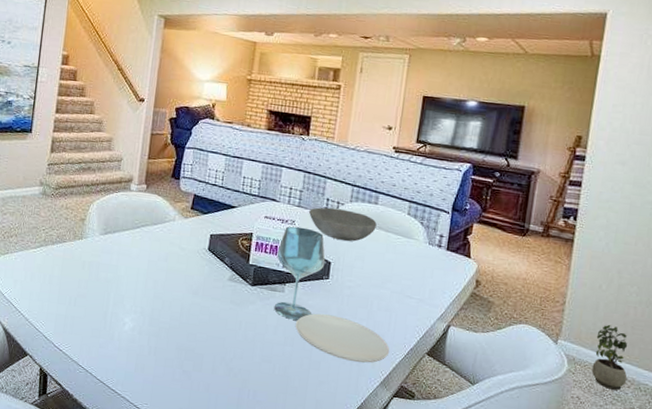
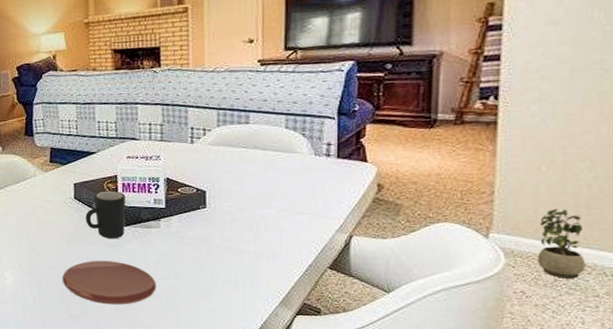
plate: none [181,316,272,367] -> present [62,260,157,305]
mug: none [215,246,257,297] -> present [85,190,126,238]
wine glass: present [274,226,326,320] -> none [146,161,200,253]
plate: present [295,313,390,363] -> none [177,243,286,285]
bowl: present [308,207,377,242] -> none [173,135,251,167]

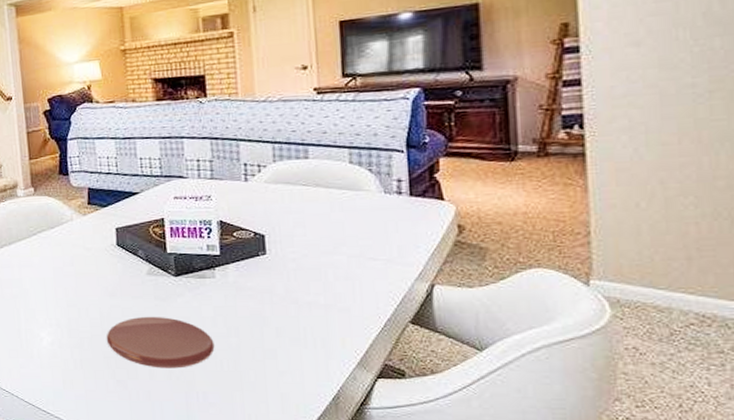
mug: present [85,190,126,238] -> none [130,235,176,291]
potted plant: present [537,208,586,279] -> none [645,250,705,332]

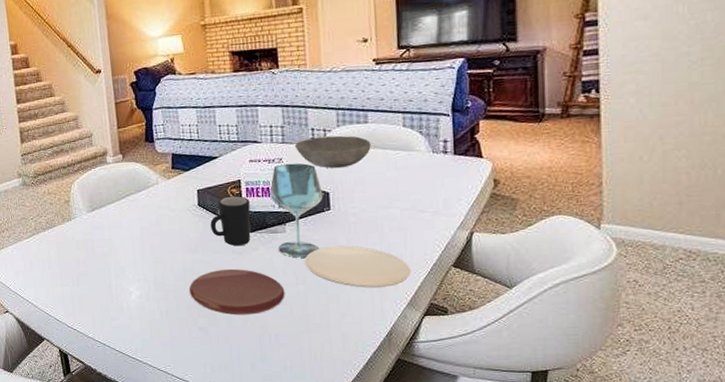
mug: none [130,235,176,291] -> present [210,196,251,246]
wine glass: none [197,201,258,307] -> present [269,163,323,258]
bowl: none [224,172,313,208] -> present [294,135,371,168]
plate: none [236,295,361,343] -> present [304,245,412,288]

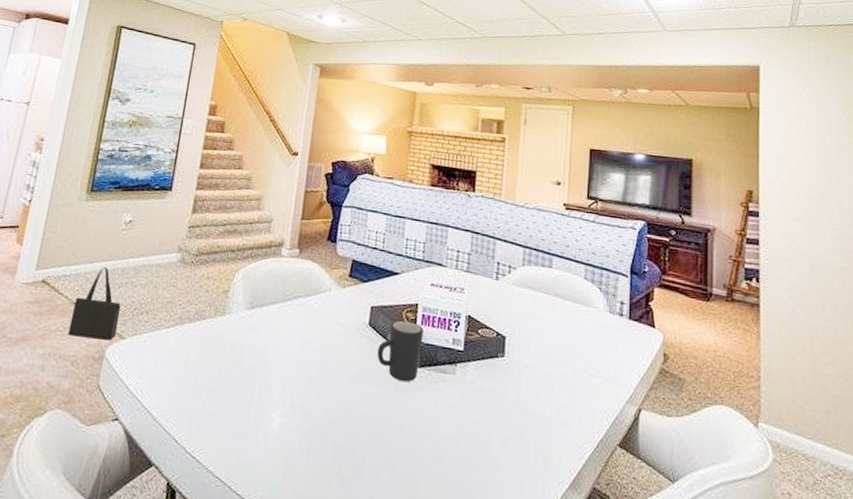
plate: present [189,268,285,315] -> none [338,407,444,472]
wine glass: present [269,163,323,258] -> none [444,295,500,409]
bowl: present [294,135,371,168] -> none [478,272,552,311]
plate: present [304,245,412,288] -> none [469,399,578,460]

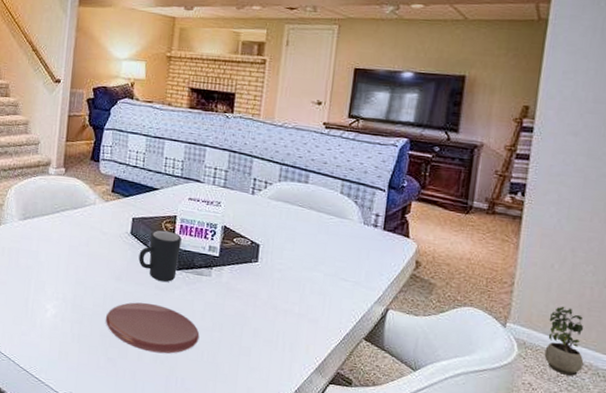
plate: none [338,407,444,472] -> present [105,302,200,354]
potted plant: none [798,402,838,483] -> present [544,306,584,376]

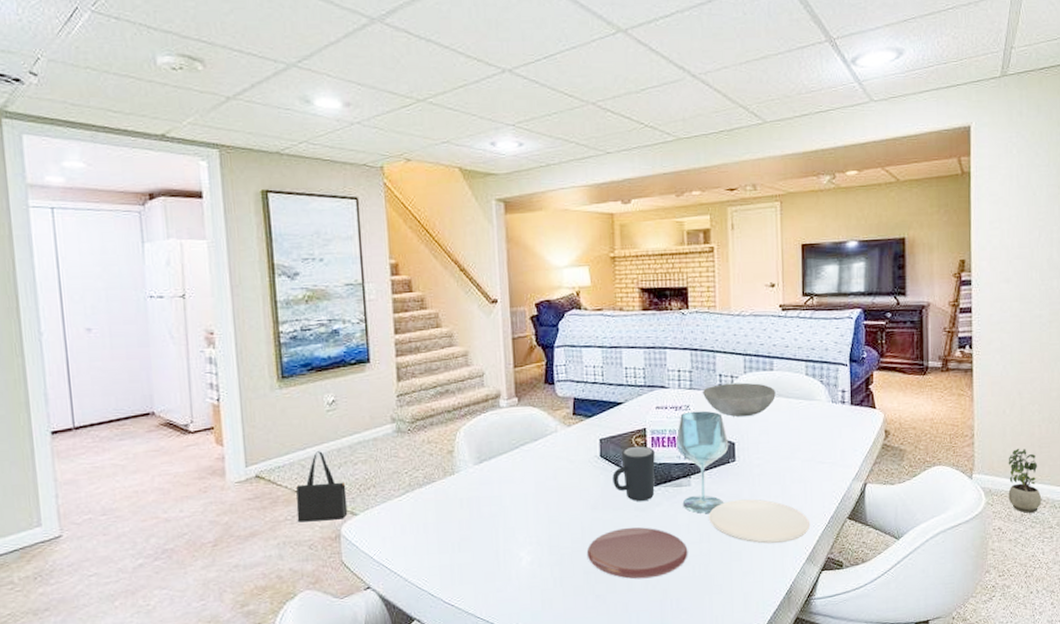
wine glass: none [200,208,254,305] -> present [676,411,729,514]
plate: none [223,298,325,349] -> present [708,499,811,544]
bowl: none [234,187,308,223] -> present [702,382,776,417]

